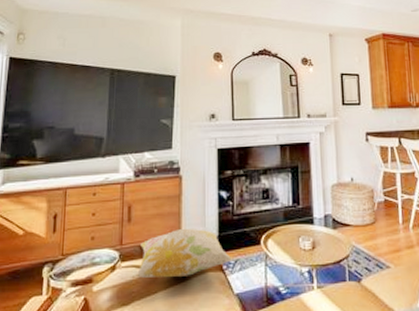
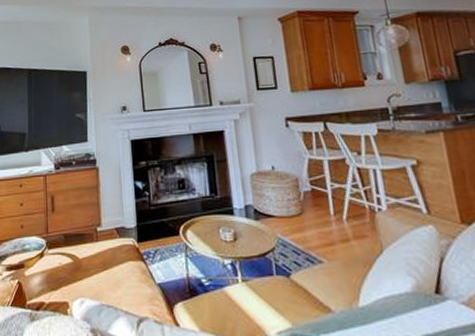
decorative pillow: present [135,228,232,278] -> none [62,217,152,266]

